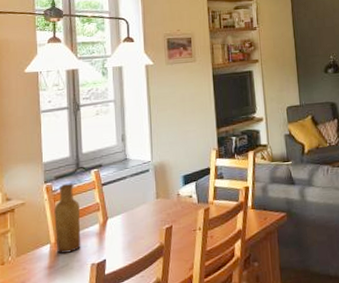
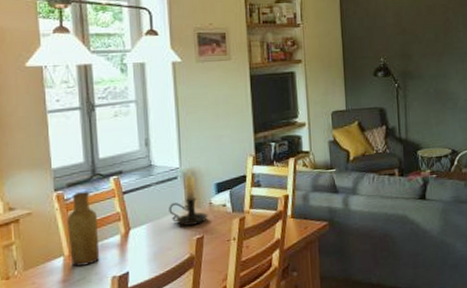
candle holder: none [141,161,176,216] -> present [169,168,208,226]

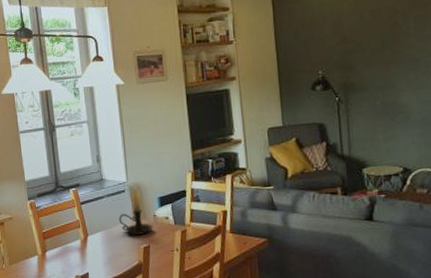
vase: present [67,190,100,267] -> none [38,200,66,265]

